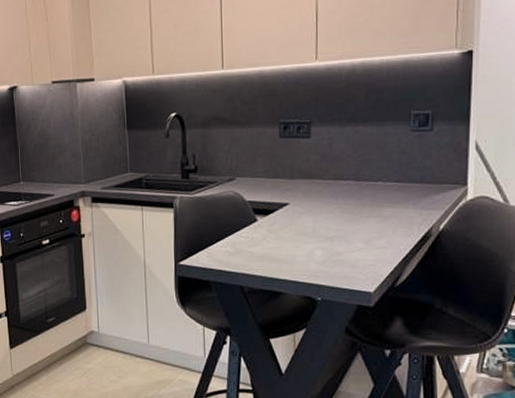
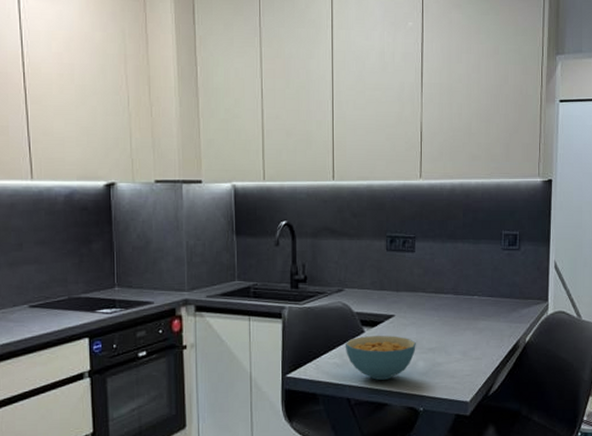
cereal bowl: none [237,224,313,269] -> present [345,336,416,380]

